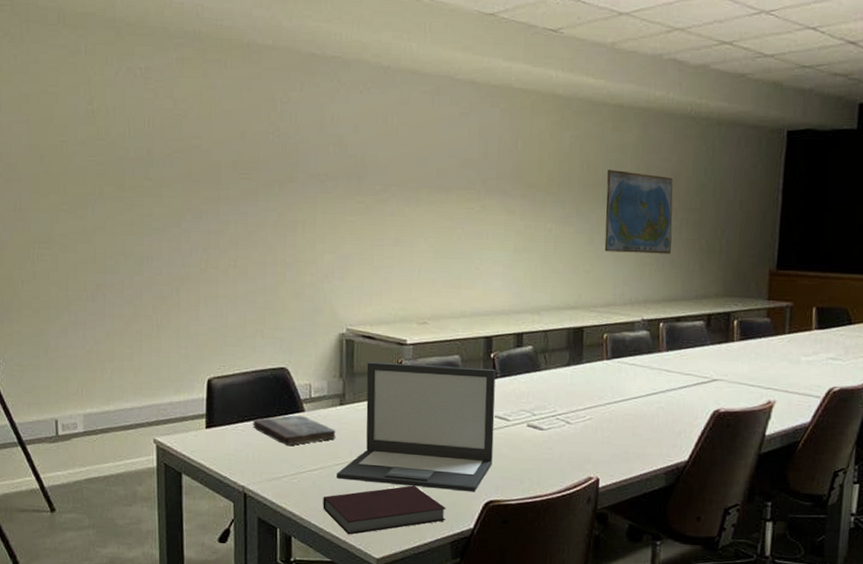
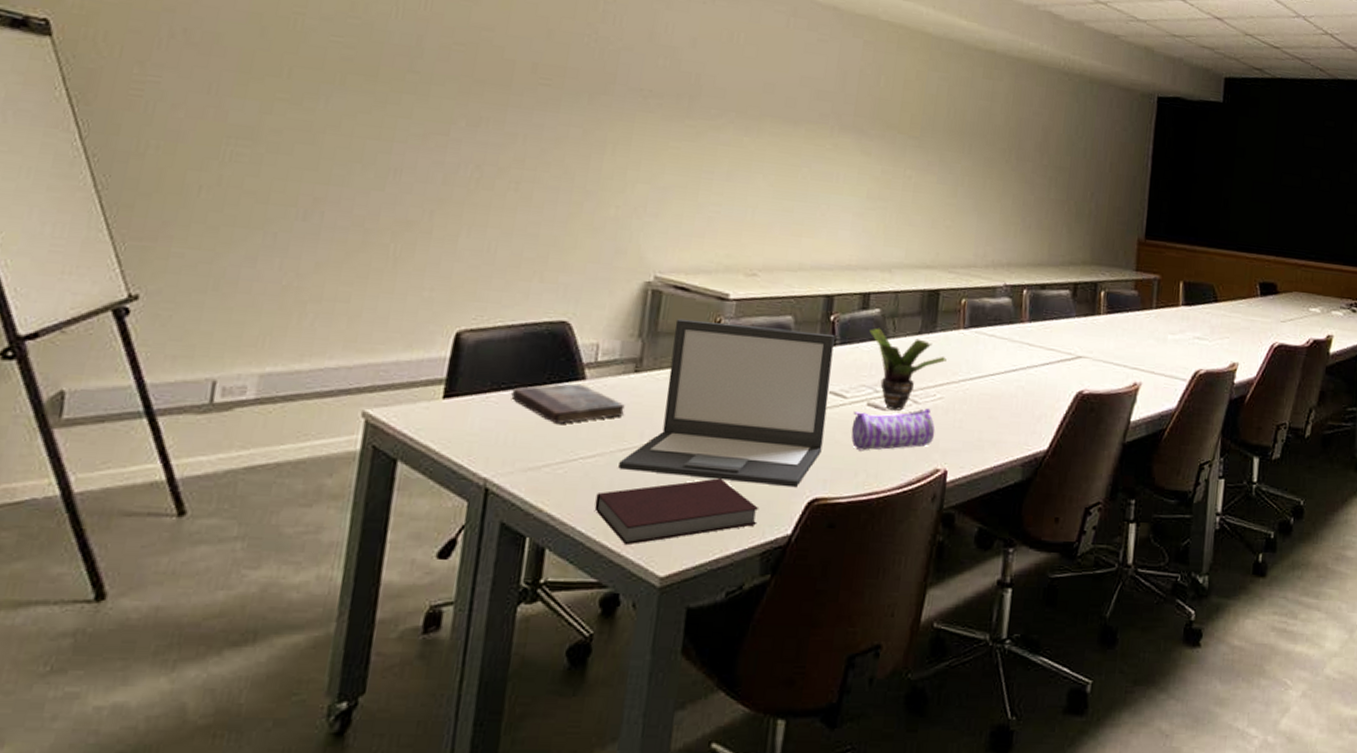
pencil case: none [515,428,587,463] -> present [851,408,935,451]
potted plant: none [524,362,593,430] -> present [869,328,947,411]
world map: present [604,169,673,254] -> none [967,117,1044,215]

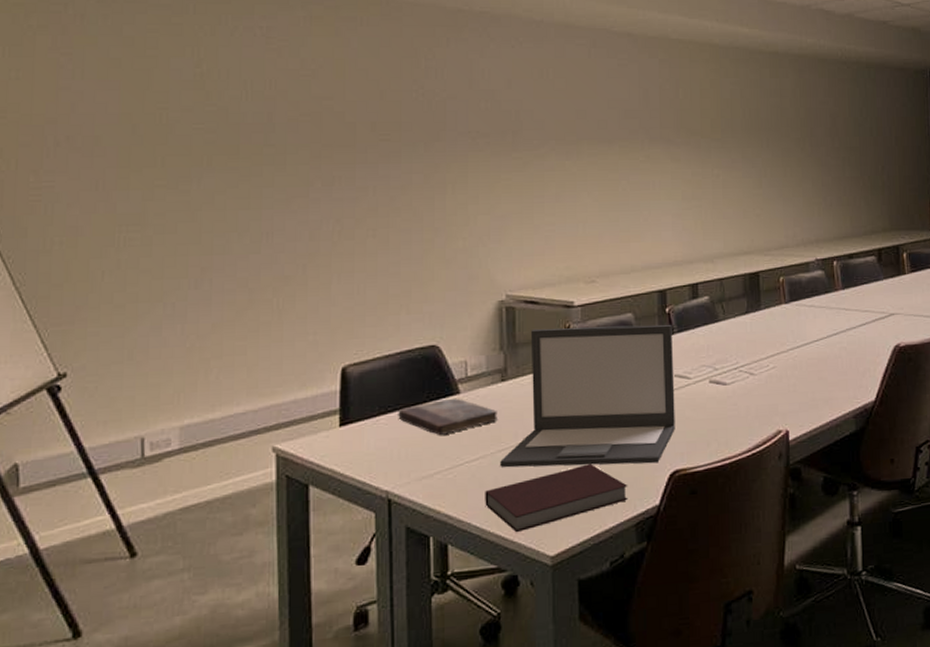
pencil case: present [851,408,935,451] -> none [698,378,773,424]
potted plant: present [869,328,947,411] -> none [702,313,774,384]

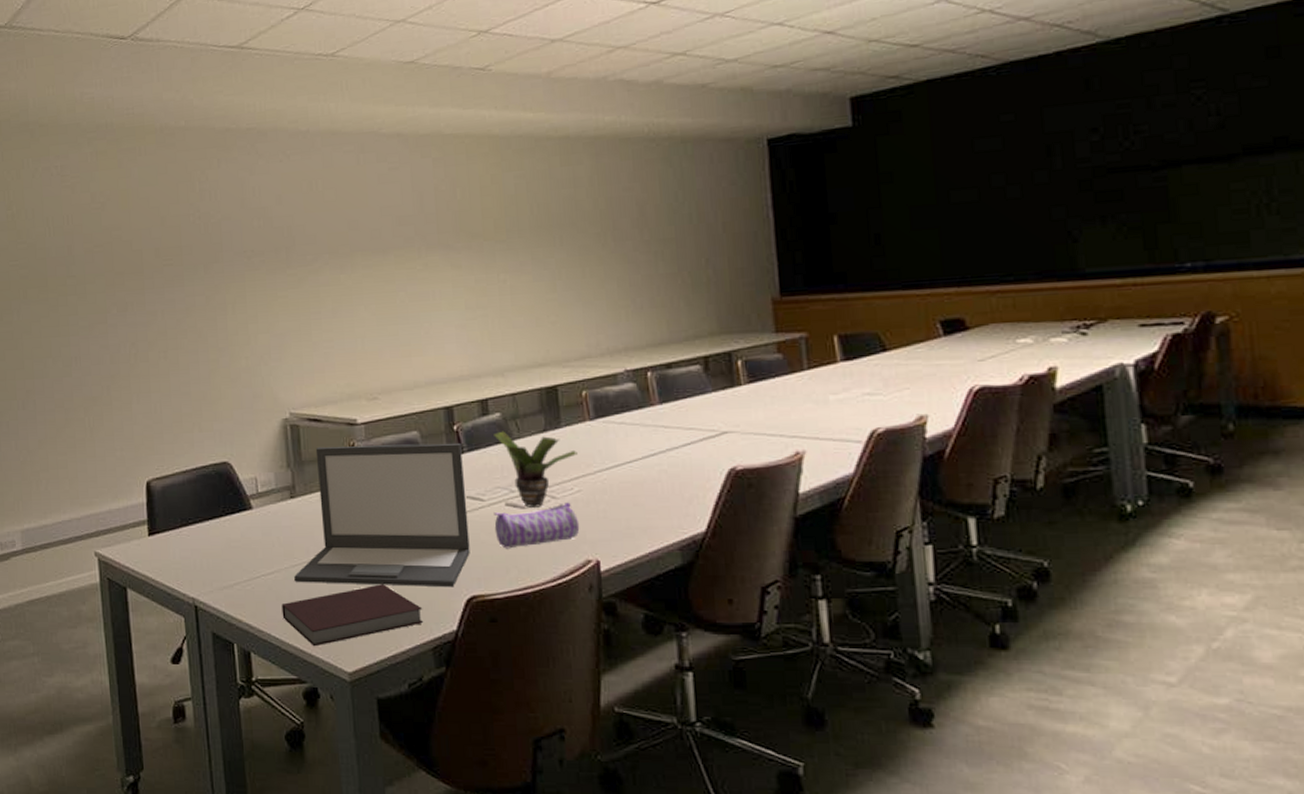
book: present [398,398,499,435] -> none [198,513,290,548]
pencil case: none [698,378,773,424] -> present [493,502,580,549]
potted plant: none [702,313,774,384] -> present [494,431,578,508]

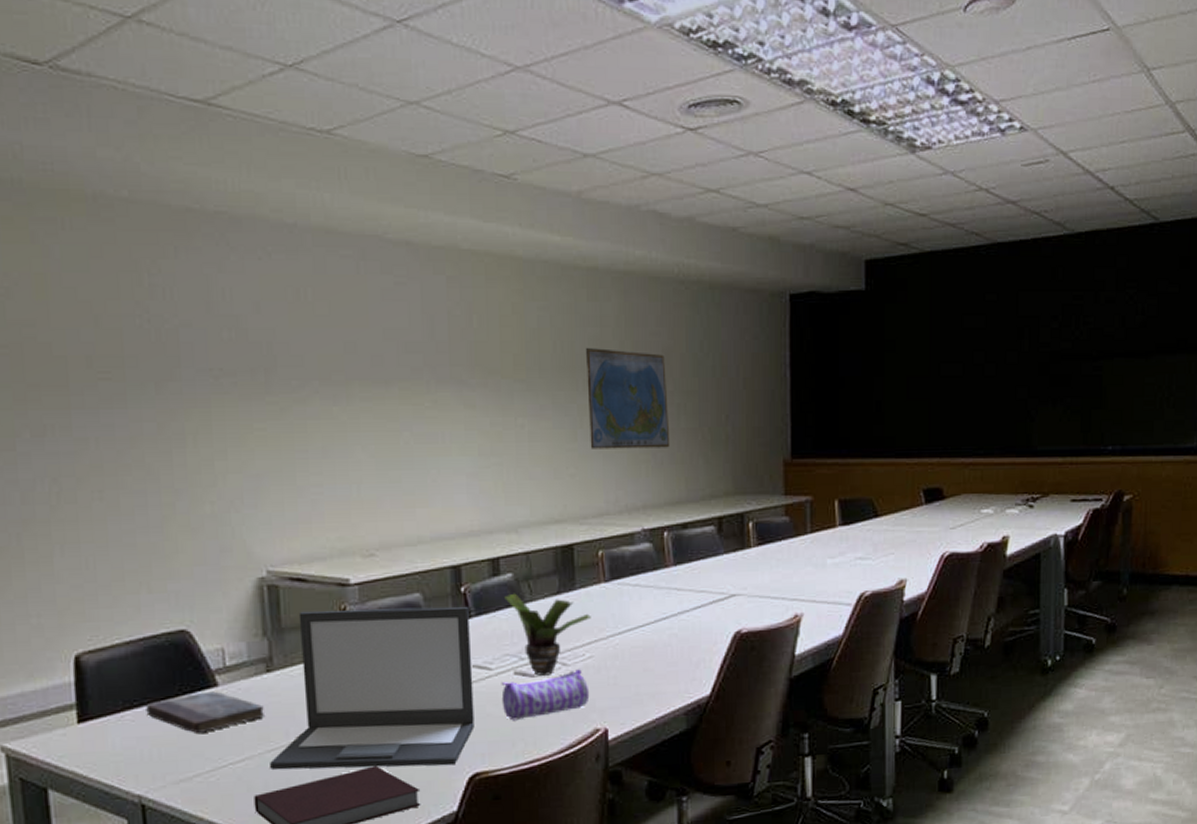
book: none [198,513,290,548] -> present [146,691,266,733]
world map: none [560,206,650,298] -> present [585,347,670,449]

